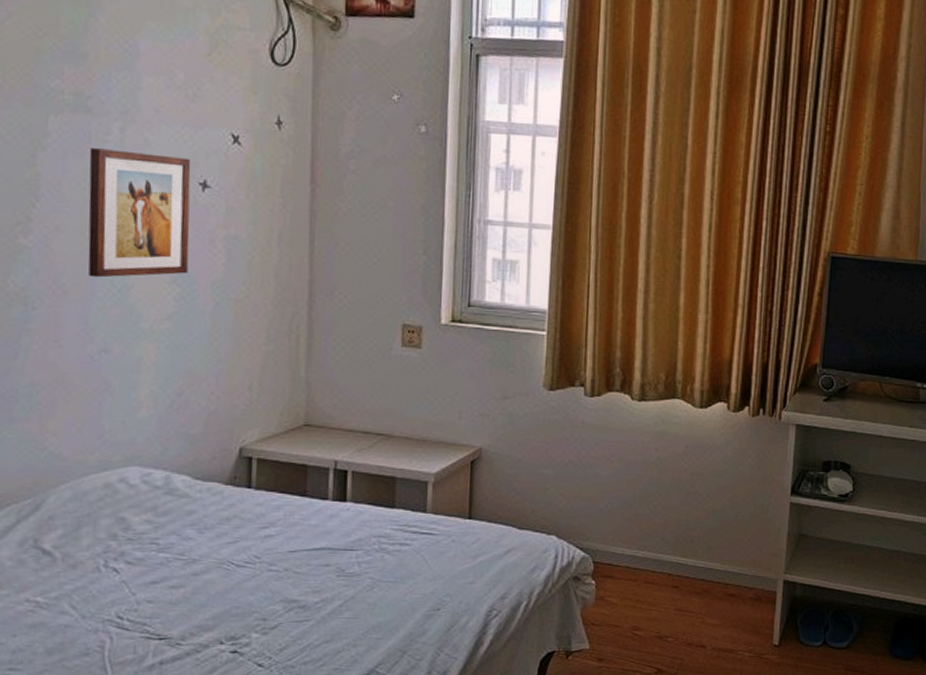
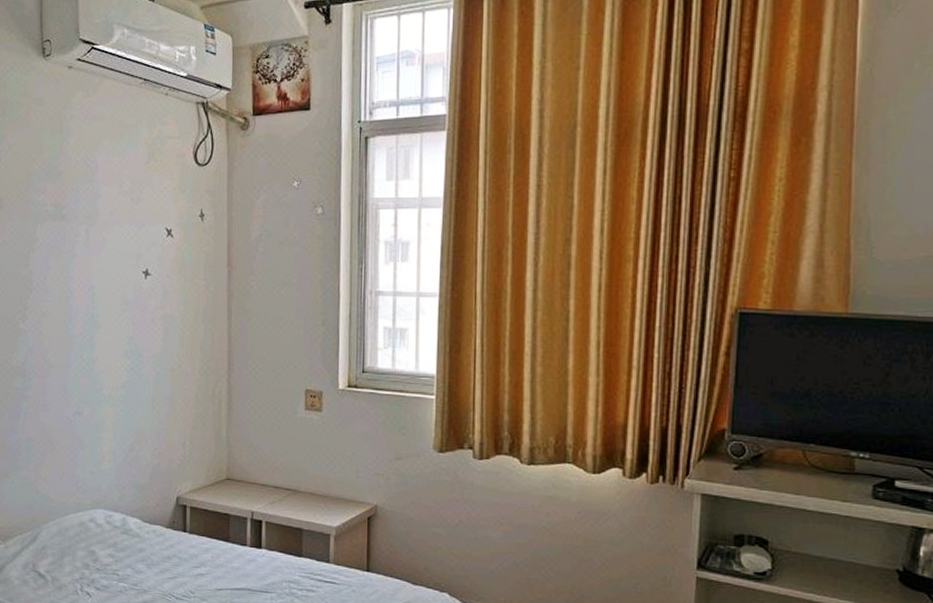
wall art: present [88,148,191,278] -> none [64,248,137,354]

